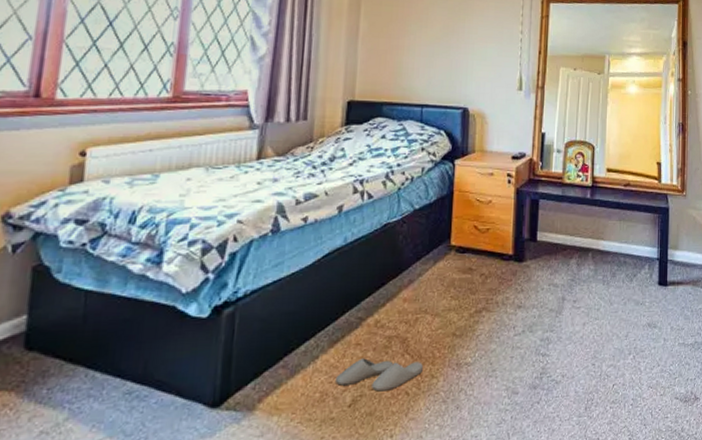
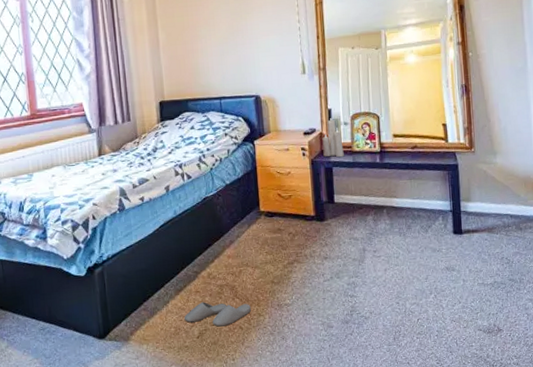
candle: none [531,143,554,189] -> present [322,118,344,158]

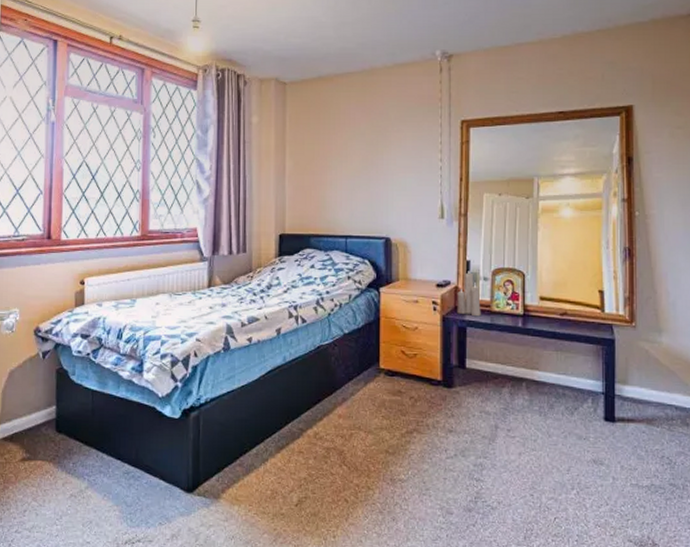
slippers: present [184,302,251,327] -> none [283,465,359,496]

